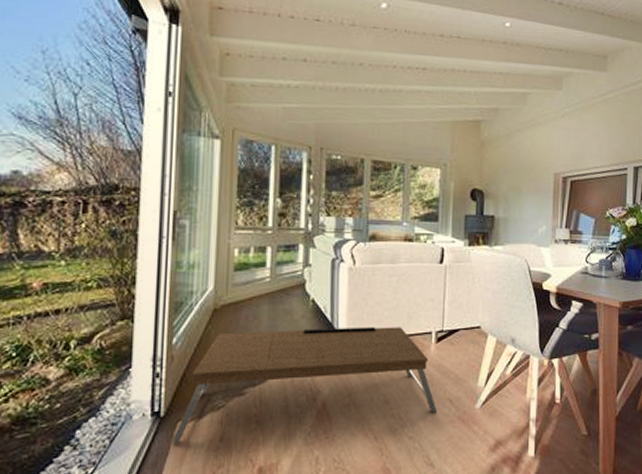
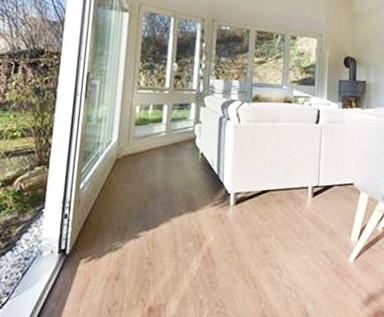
coffee table: present [172,327,438,443] -> none [75,179,314,279]

